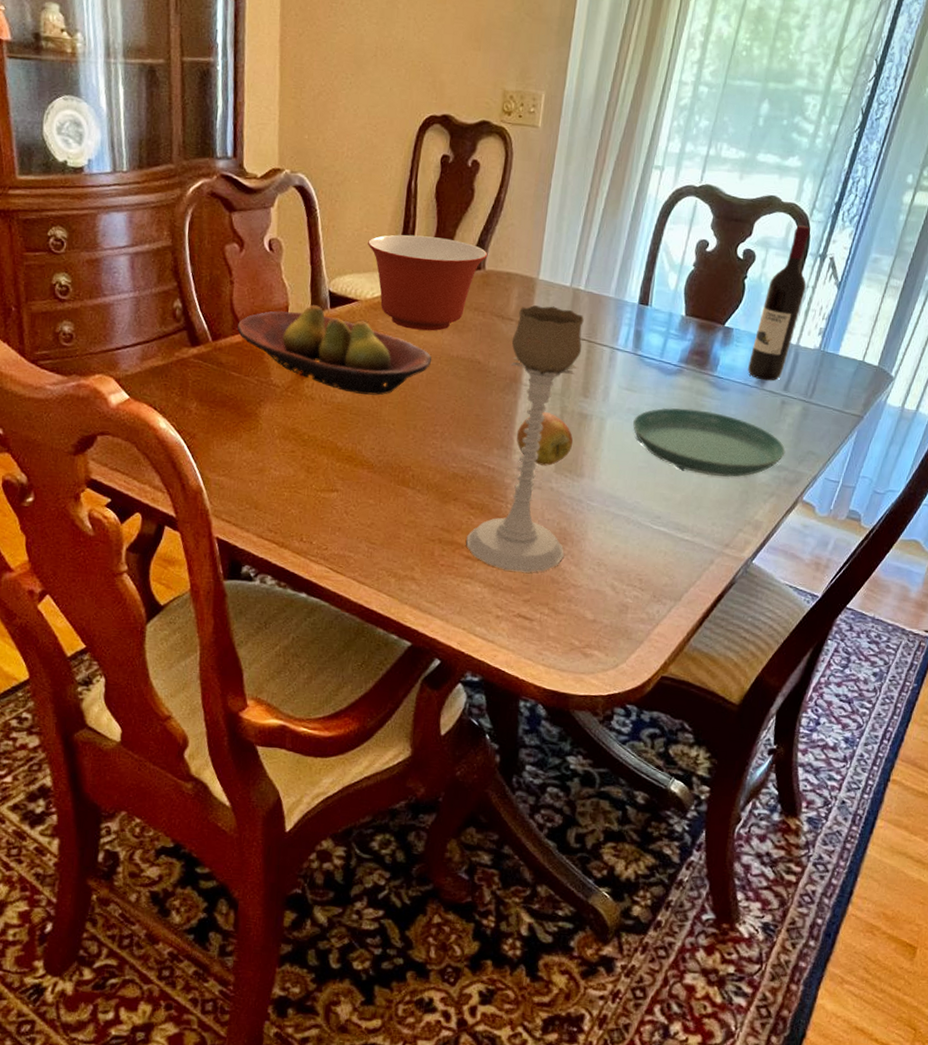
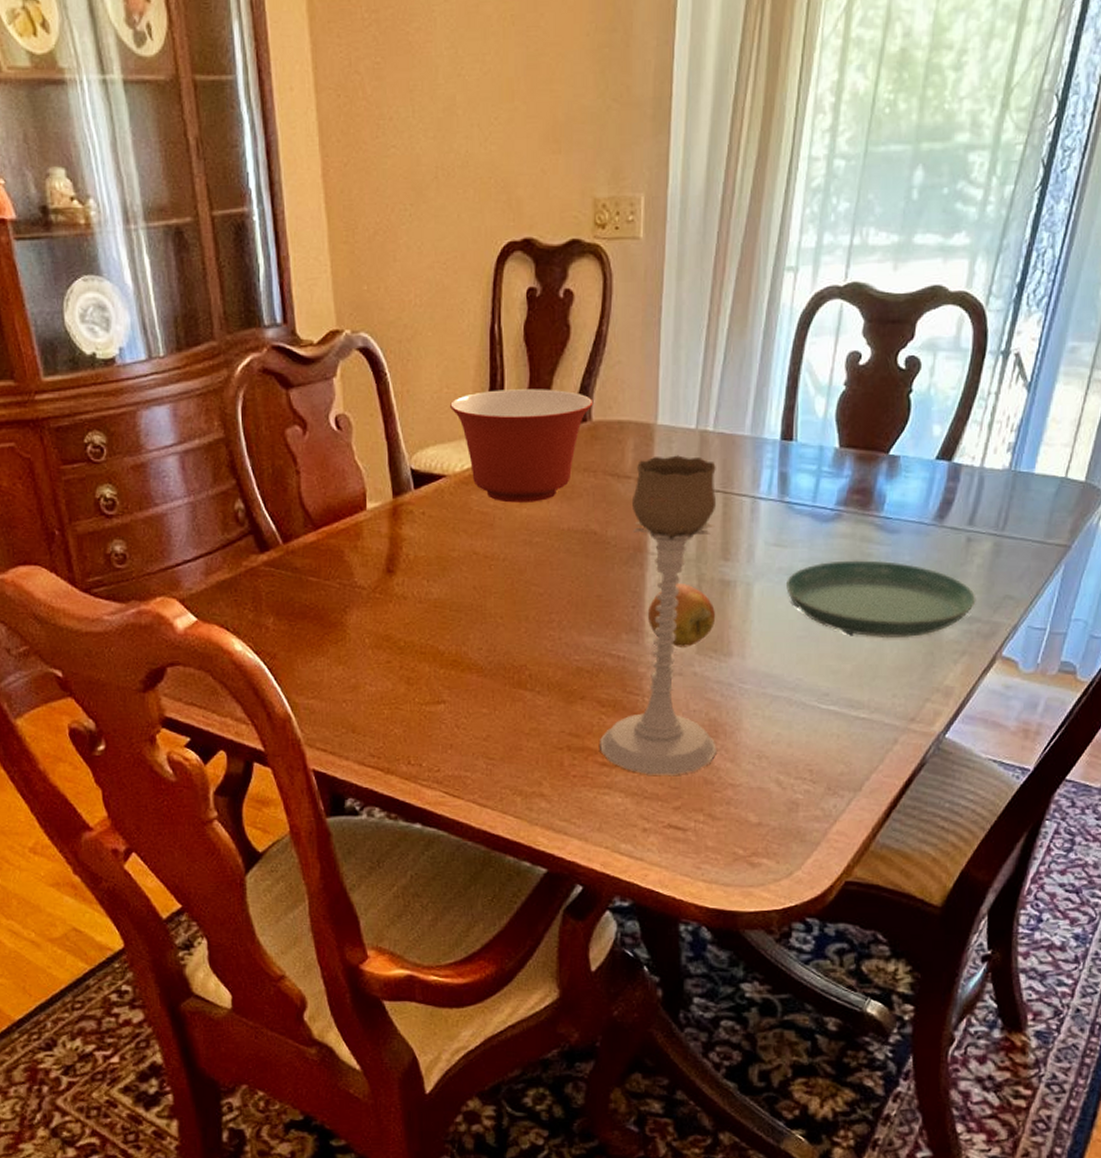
fruit bowl: present [237,305,431,396] -> none [310,487,538,586]
wine bottle: present [748,225,810,381] -> none [922,318,987,515]

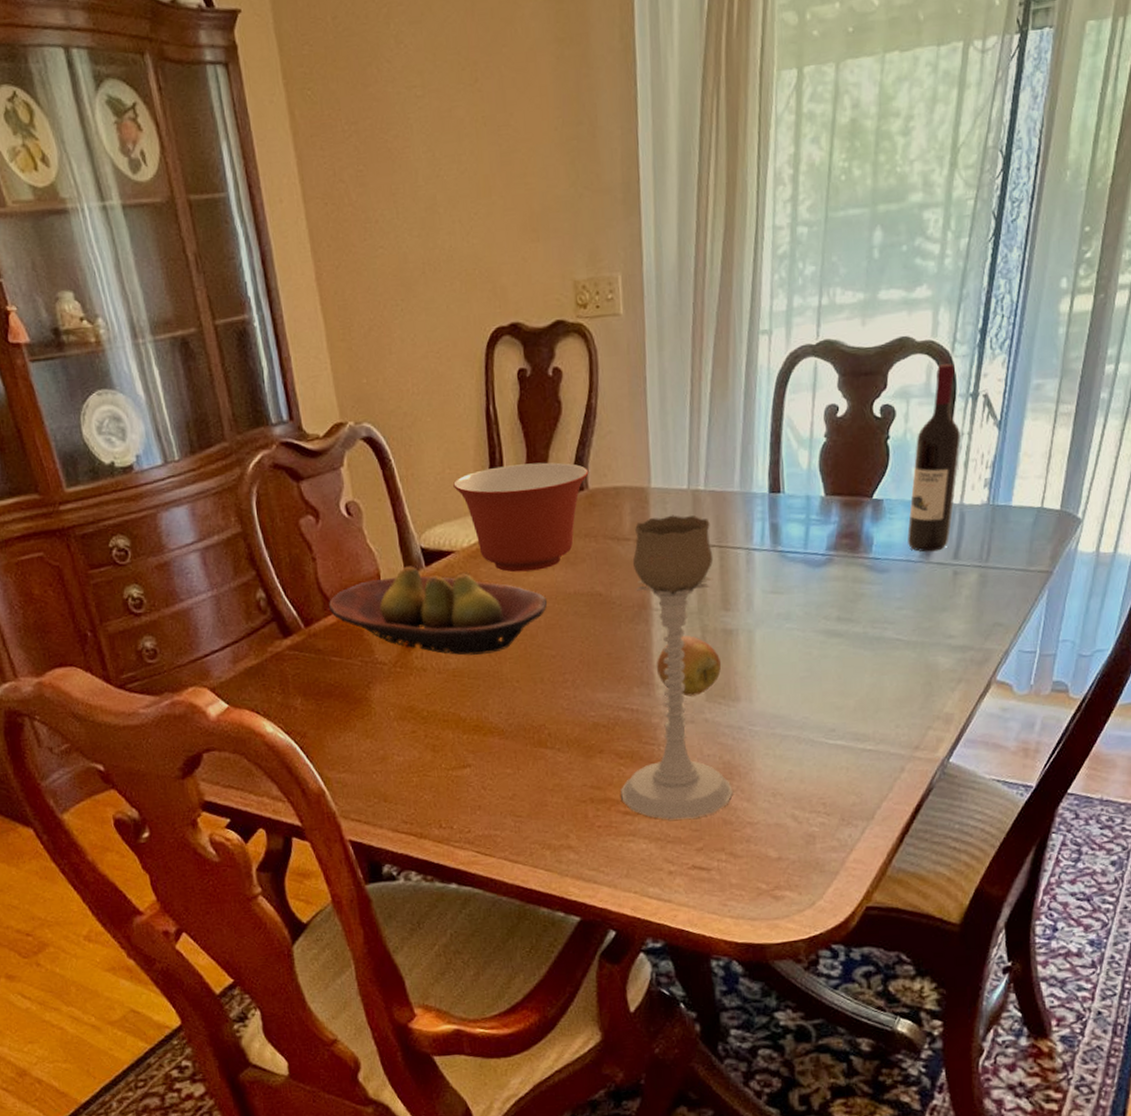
fruit bowl: none [310,487,538,586] -> present [329,566,547,656]
saucer: present [786,560,976,639] -> none [786,599,967,673]
wine bottle: none [922,318,987,515] -> present [907,363,961,552]

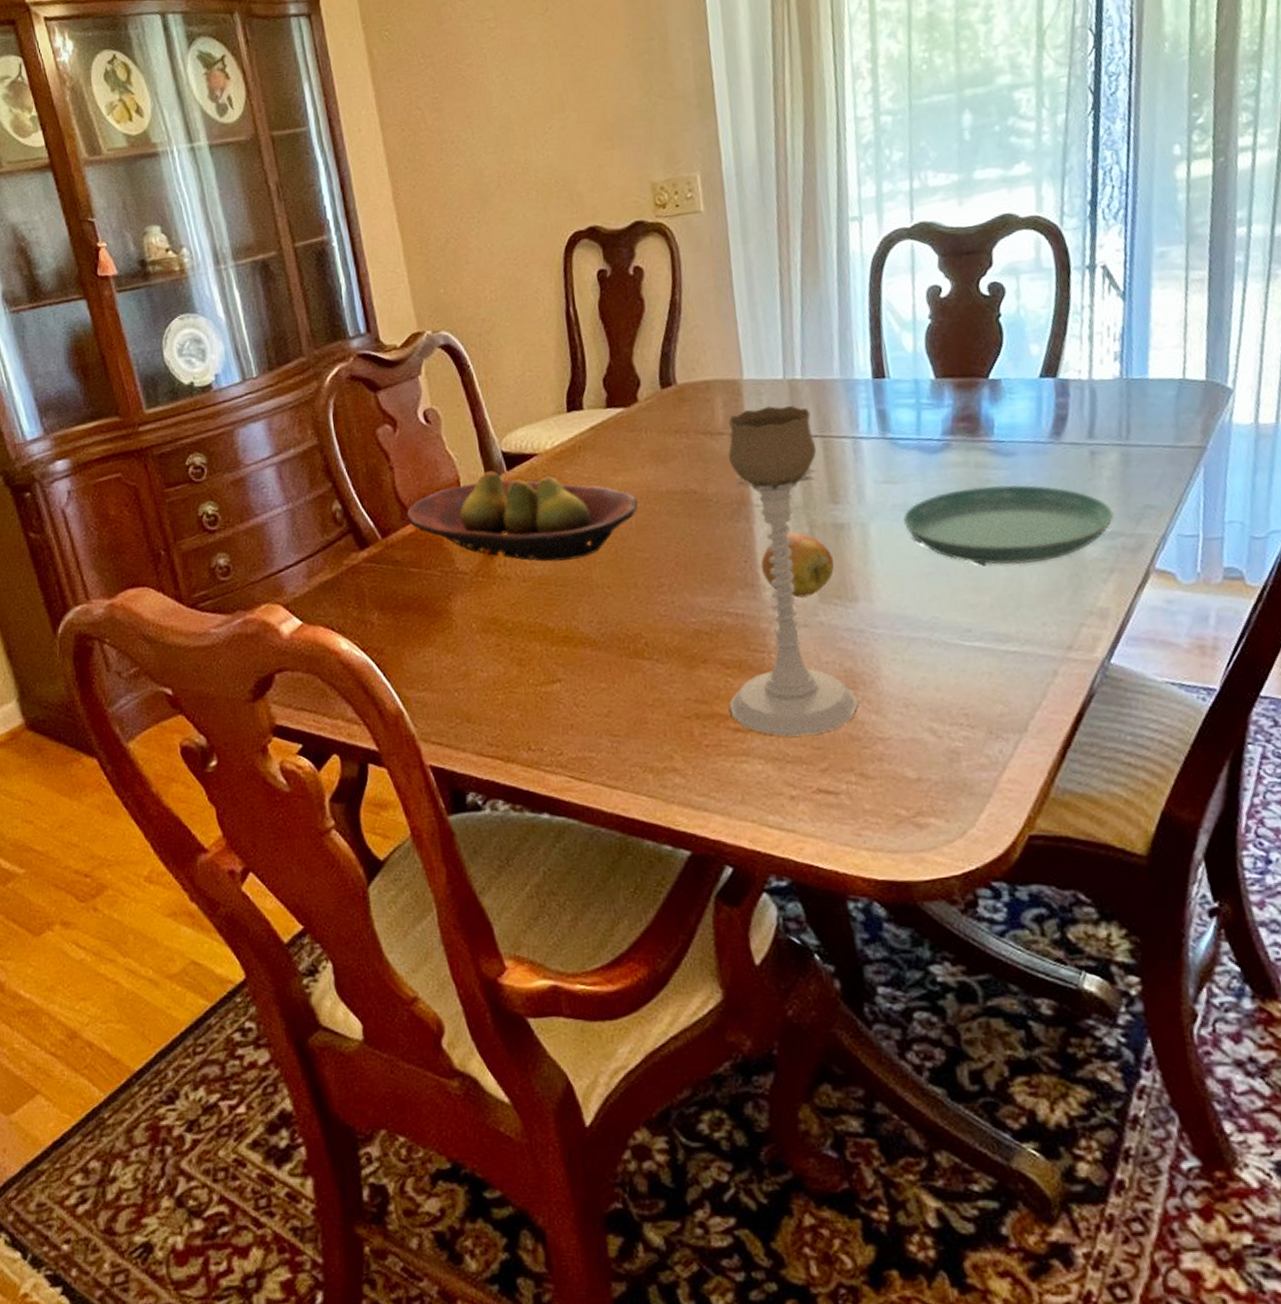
mixing bowl: present [453,462,589,573] -> none [534,359,677,473]
saucer: none [786,599,967,673] -> present [903,484,1114,565]
wine bottle: present [907,363,961,552] -> none [1031,237,1082,433]

